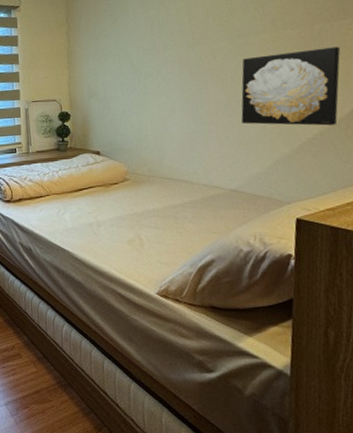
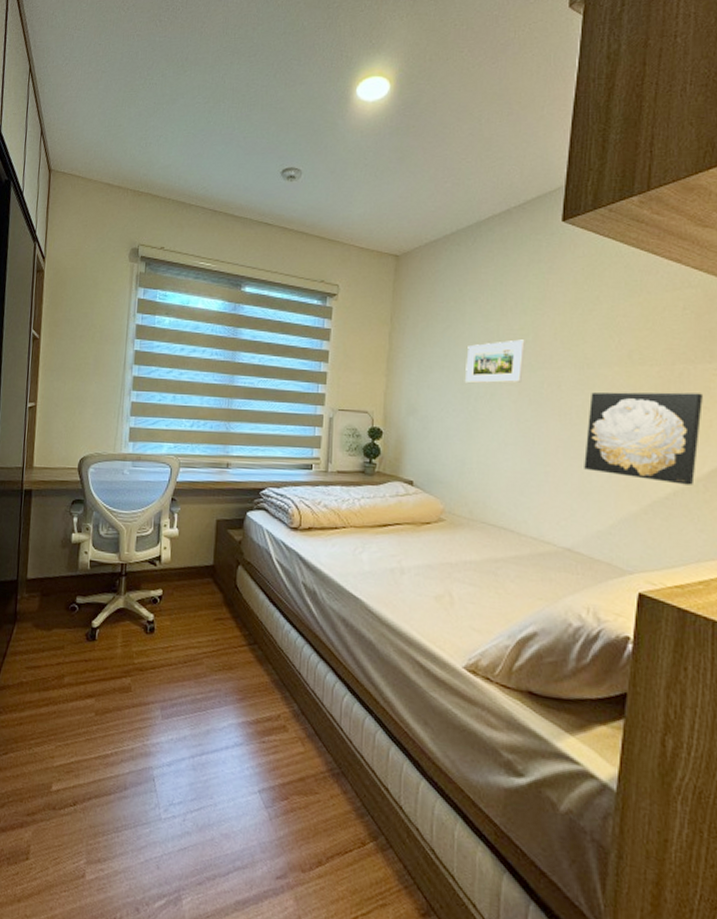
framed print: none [133,22,183,66] -> present [465,339,525,384]

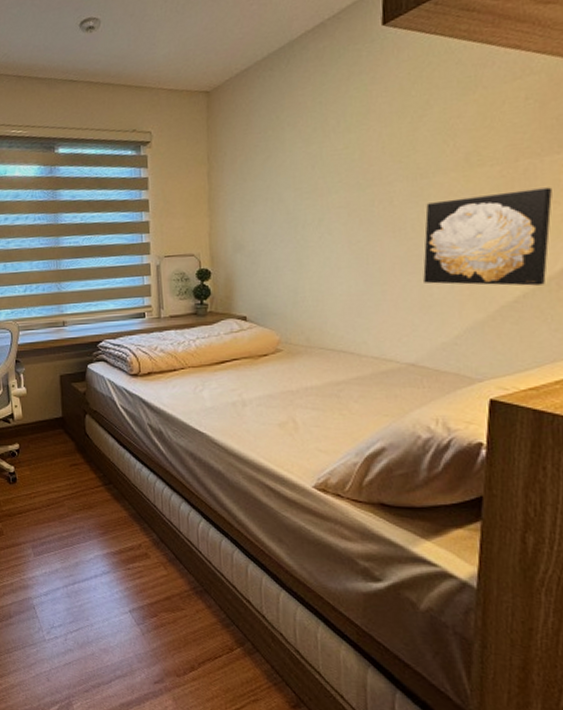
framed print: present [465,339,525,384] -> none [290,158,352,213]

